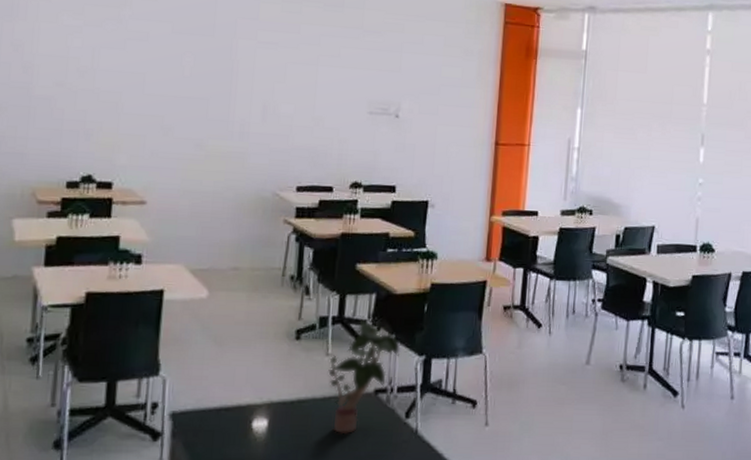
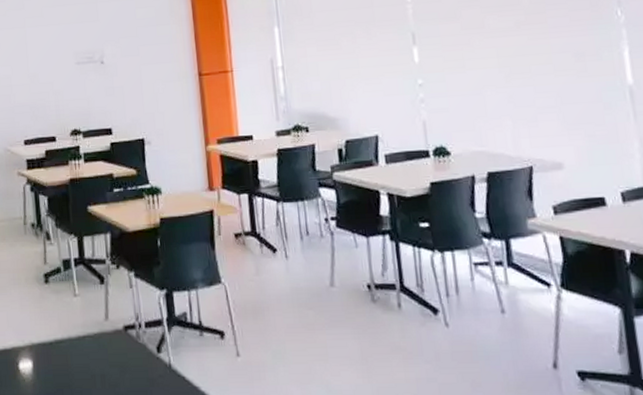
potted plant: present [328,319,401,434] -> none [77,259,142,371]

